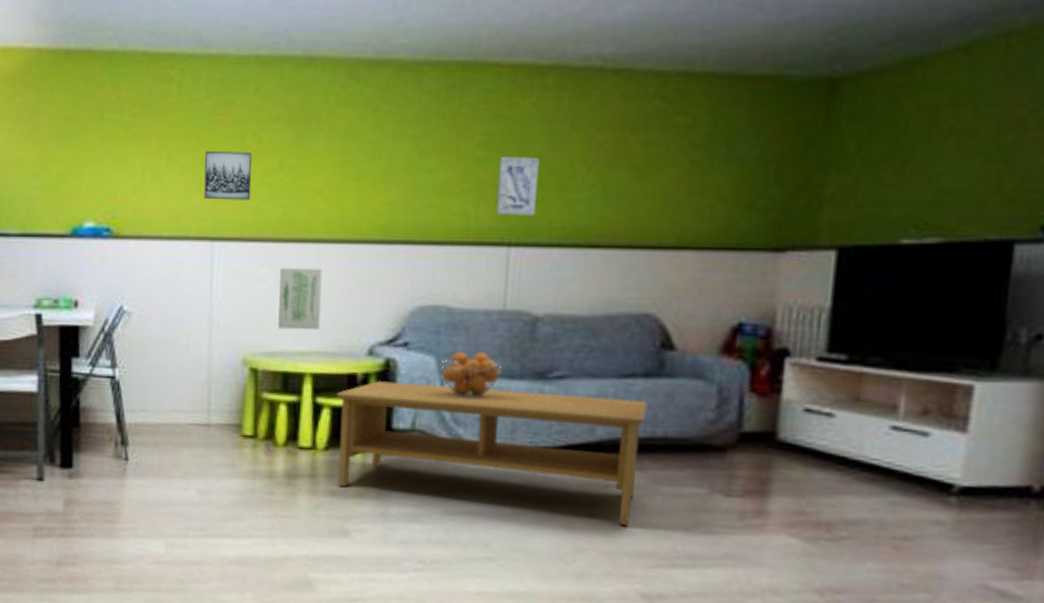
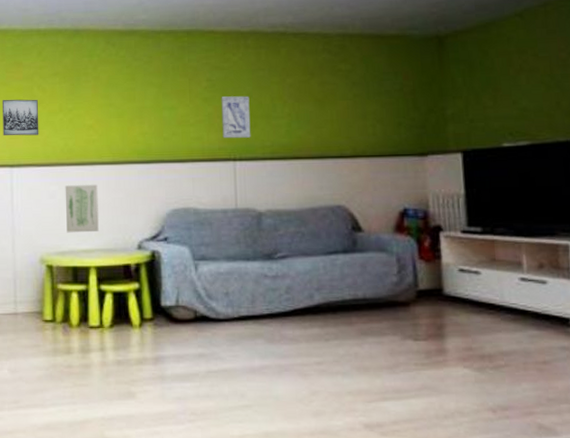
coffee table: present [336,381,648,525] -> none [116,268,349,370]
fruit basket: present [439,351,503,398] -> none [192,241,240,278]

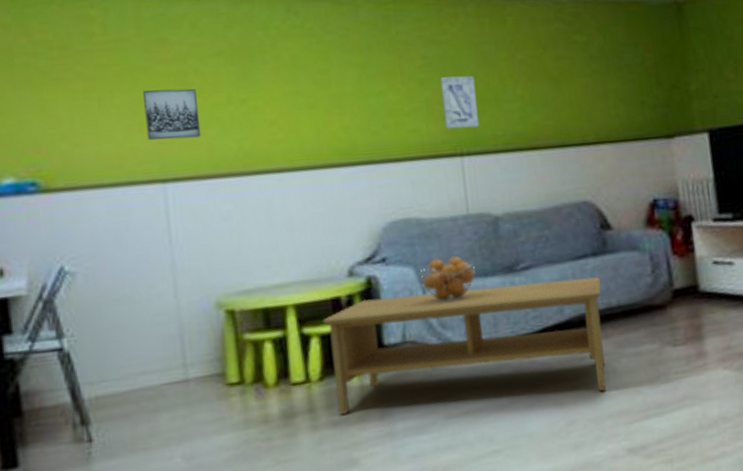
wall art: present [65,185,99,233] -> none [243,198,295,265]
coffee table: none [116,268,349,370] -> present [322,277,606,415]
fruit basket: none [192,241,240,278] -> present [418,256,477,302]

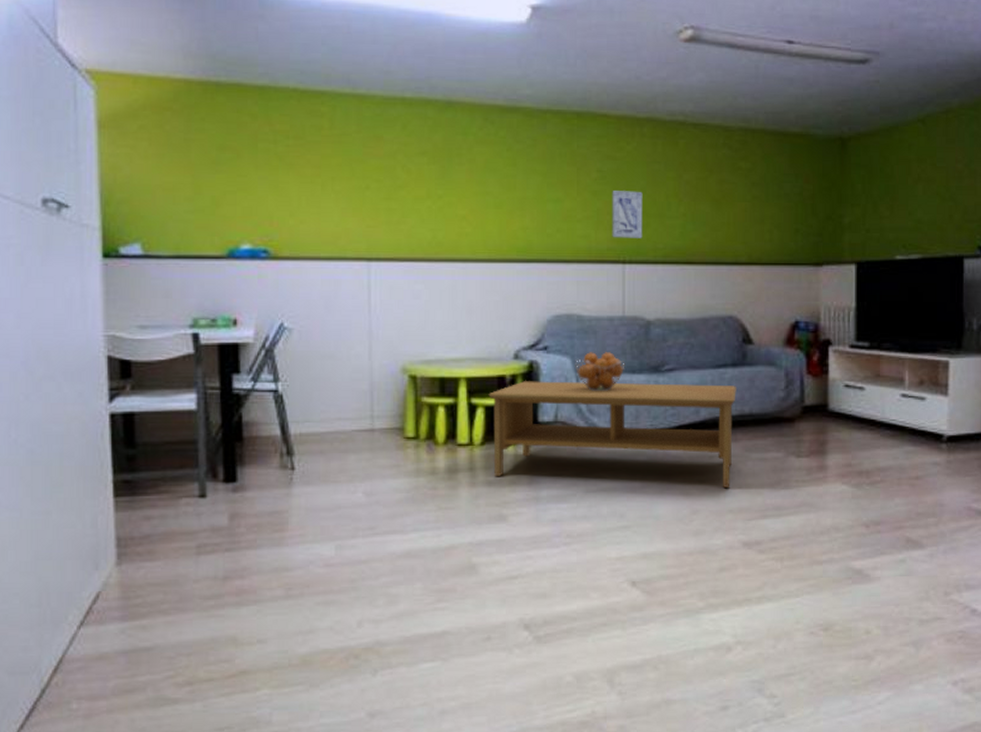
wall art: present [142,88,201,141] -> none [357,179,403,225]

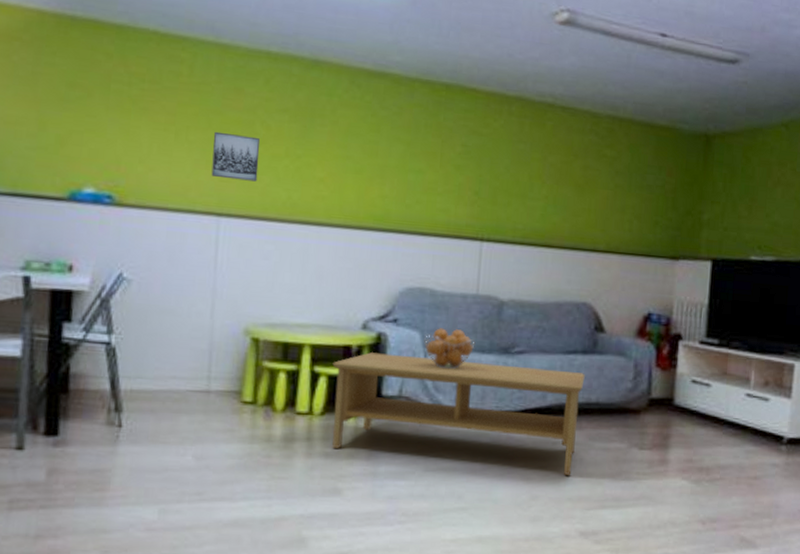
wall art: none [357,179,403,225] -> present [211,131,260,182]
wall art: present [612,191,643,238] -> none [472,166,506,217]

